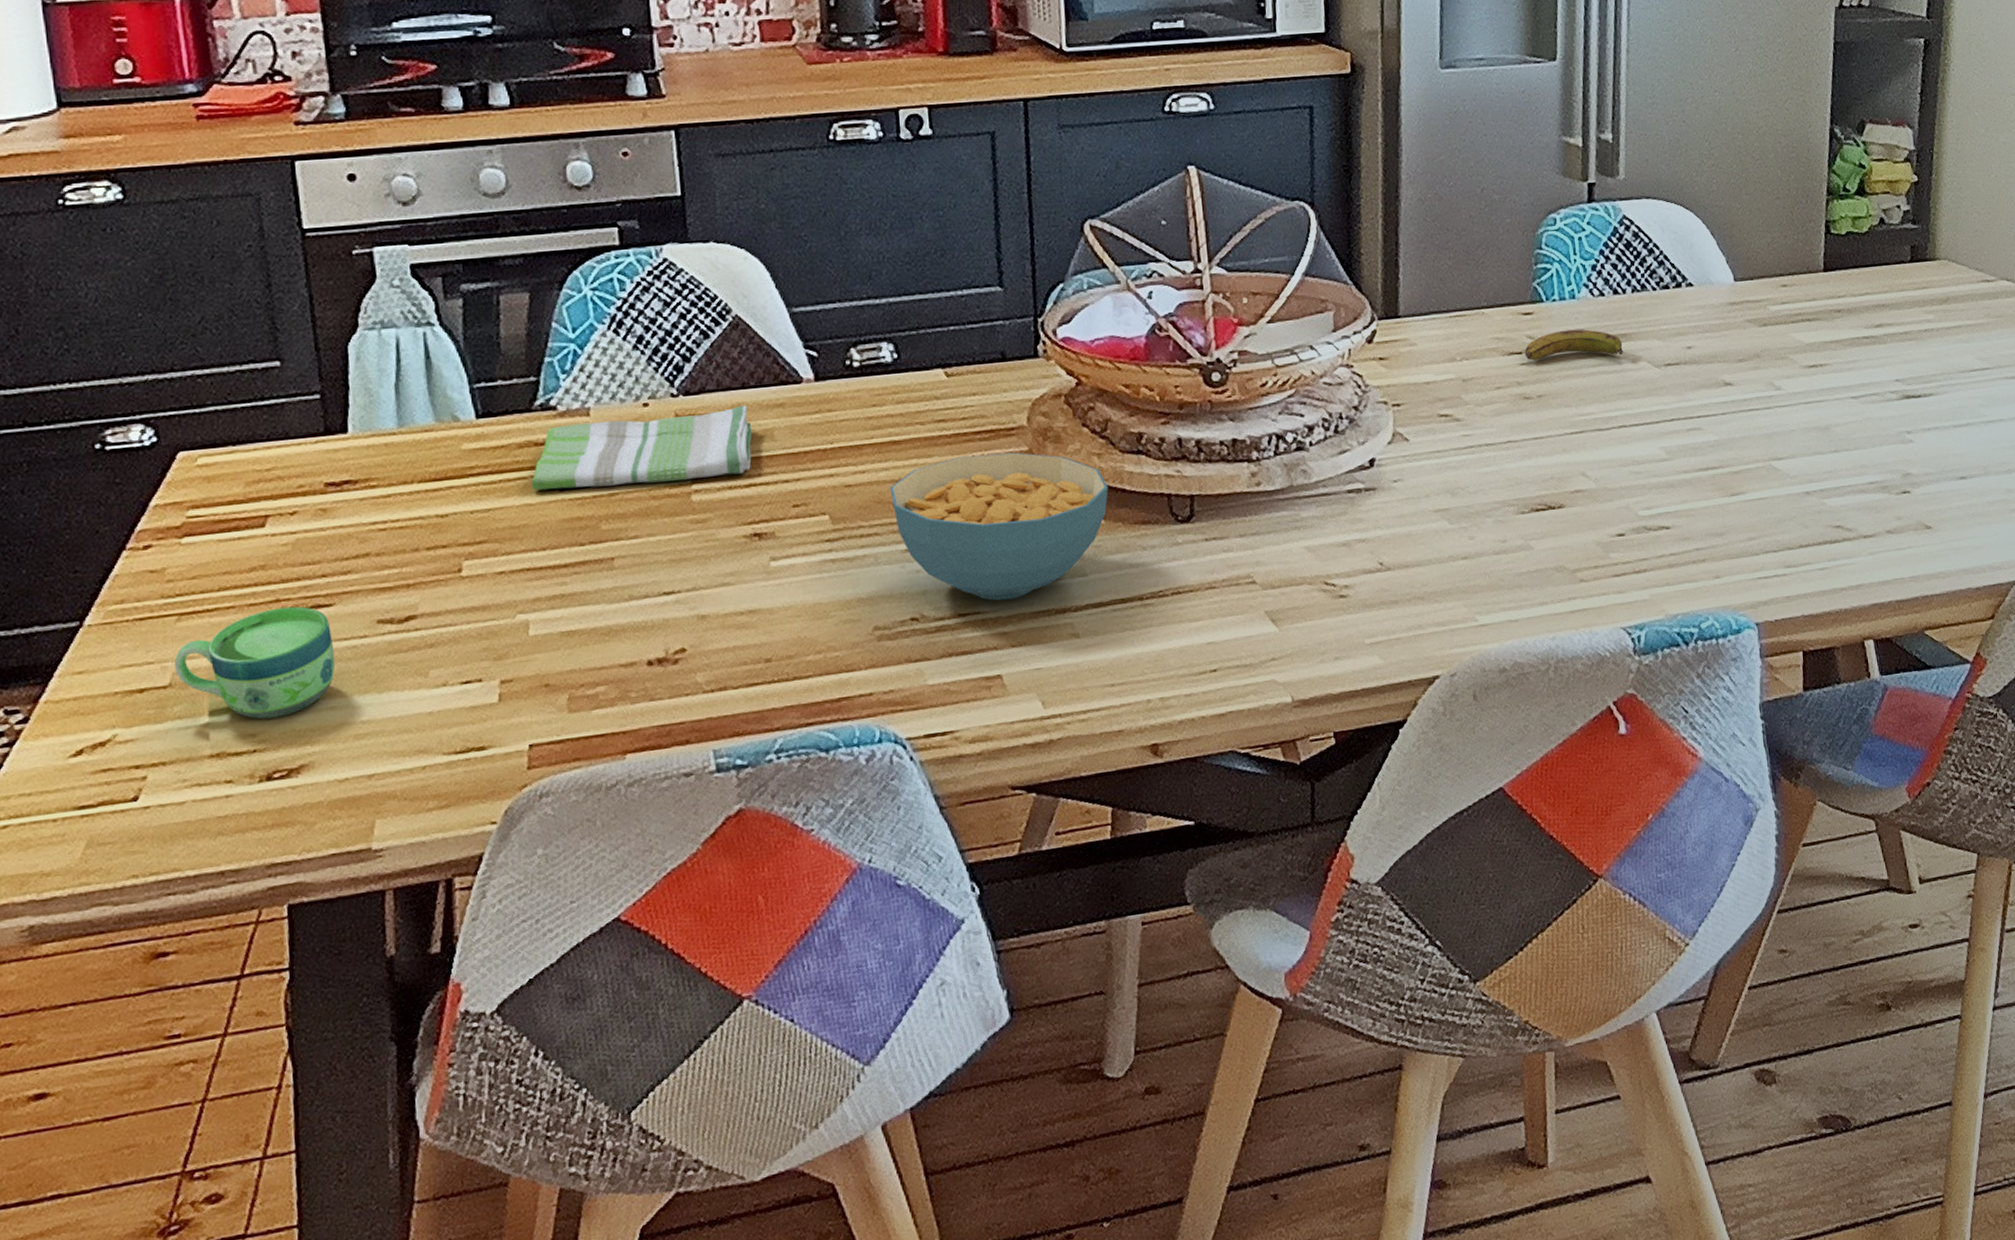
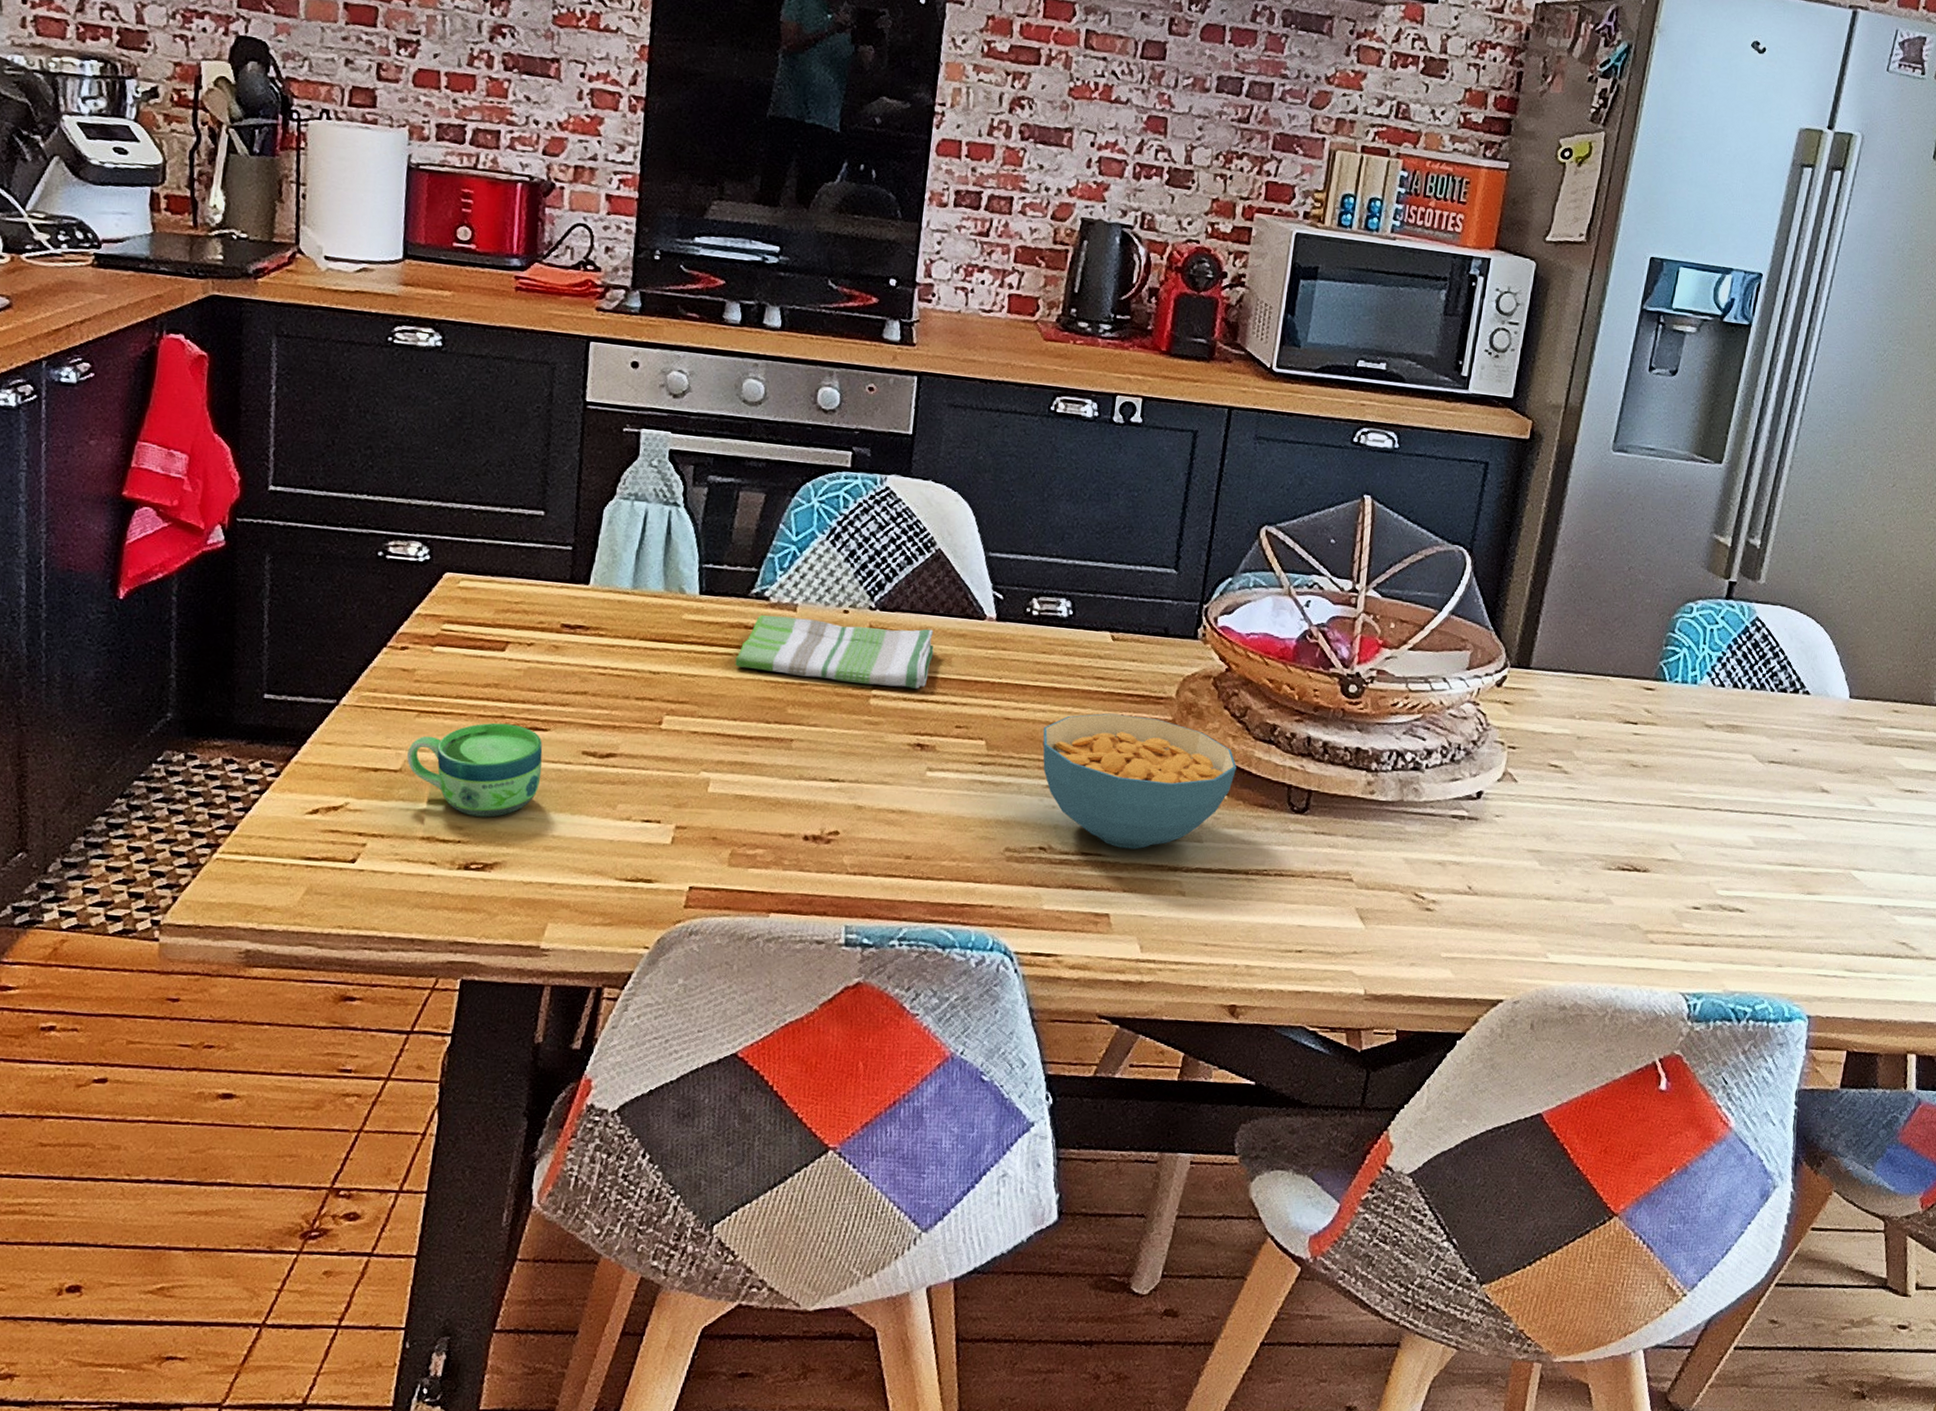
banana: present [1524,329,1623,361] -> none [1639,710,1733,745]

